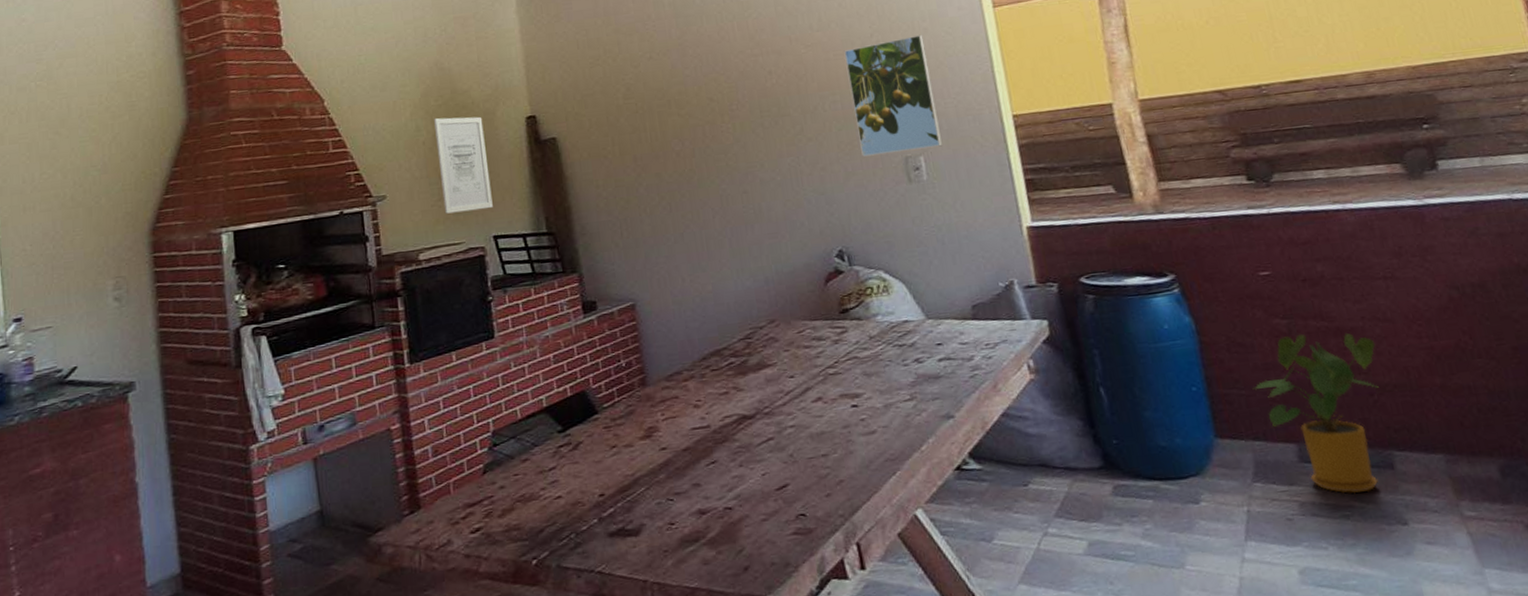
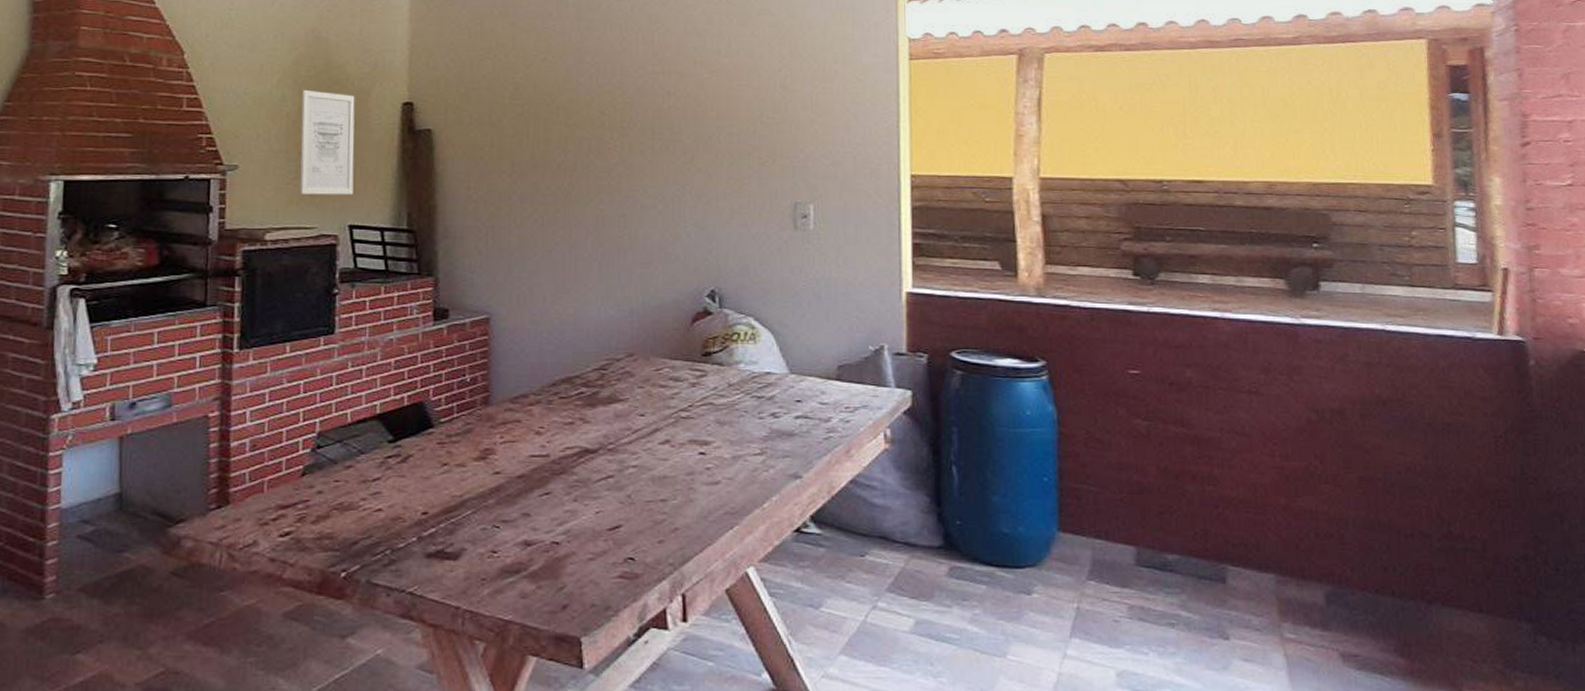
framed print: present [844,34,942,157] -> none [749,76,834,197]
house plant: present [1252,332,1379,494] -> none [1102,437,1229,603]

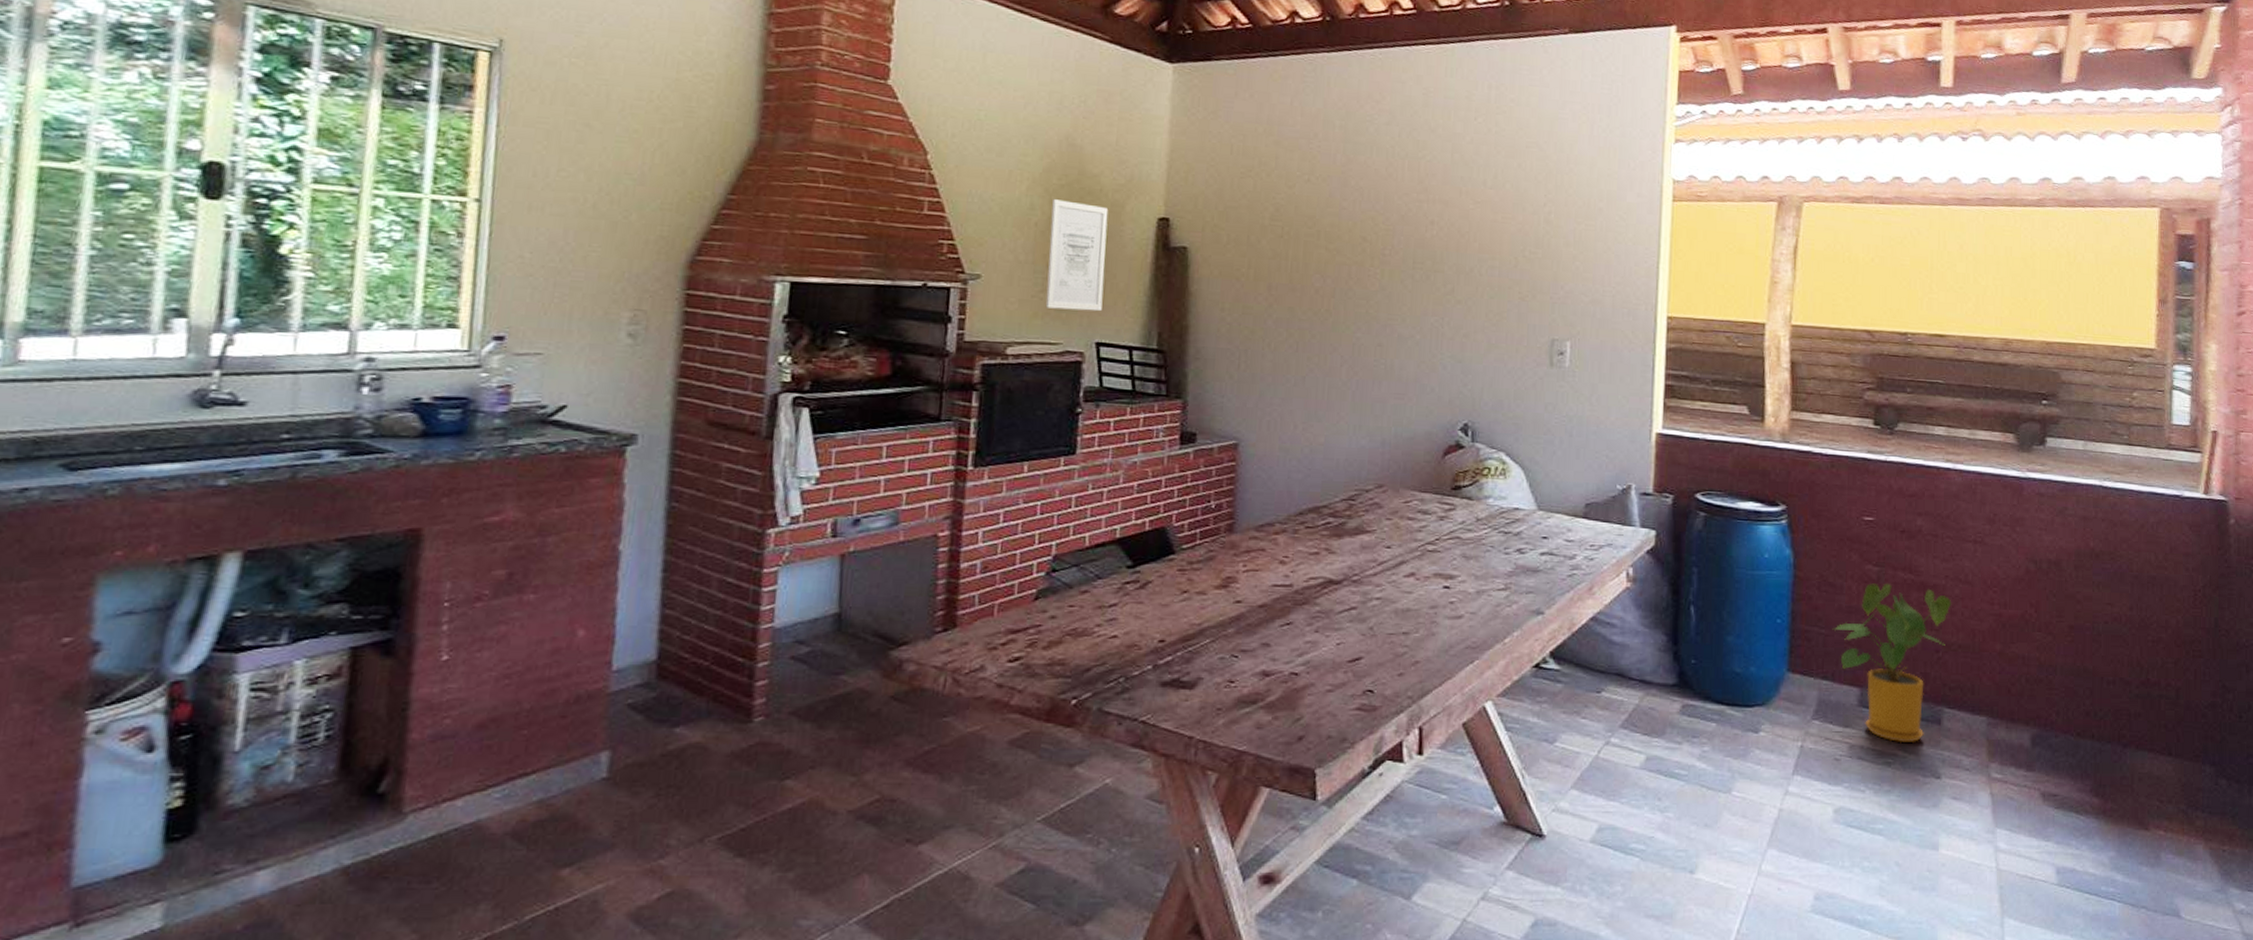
house plant: none [1102,437,1229,603] -> present [1832,583,1952,743]

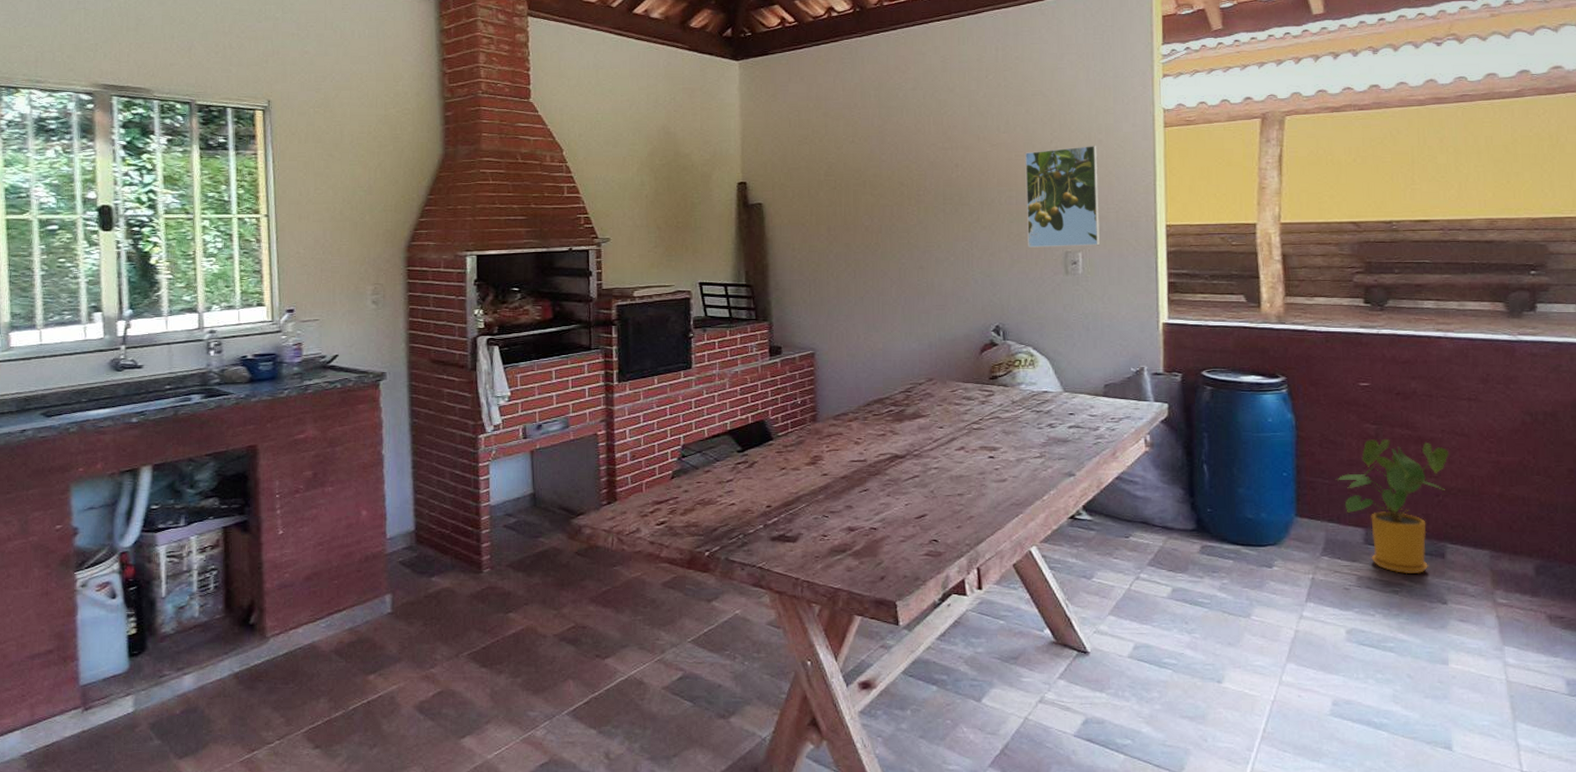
wall art: present [1045,199,1109,312] -> none [657,176,701,259]
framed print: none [1509,213,1597,335] -> present [1025,145,1100,248]

